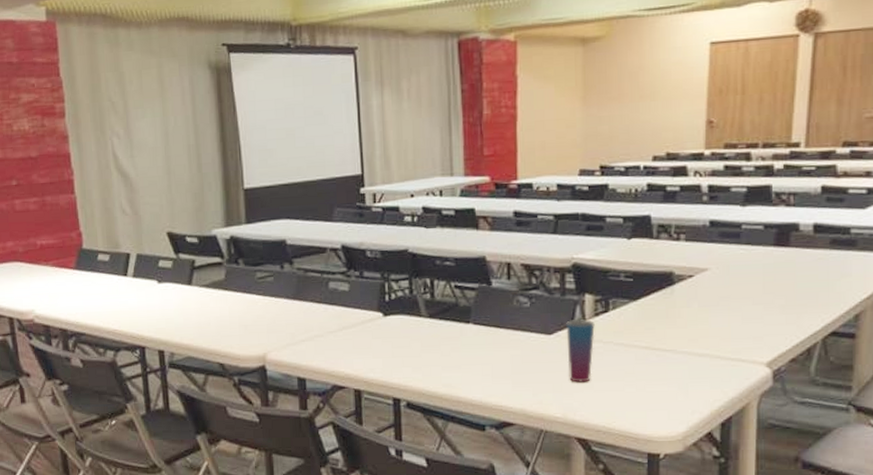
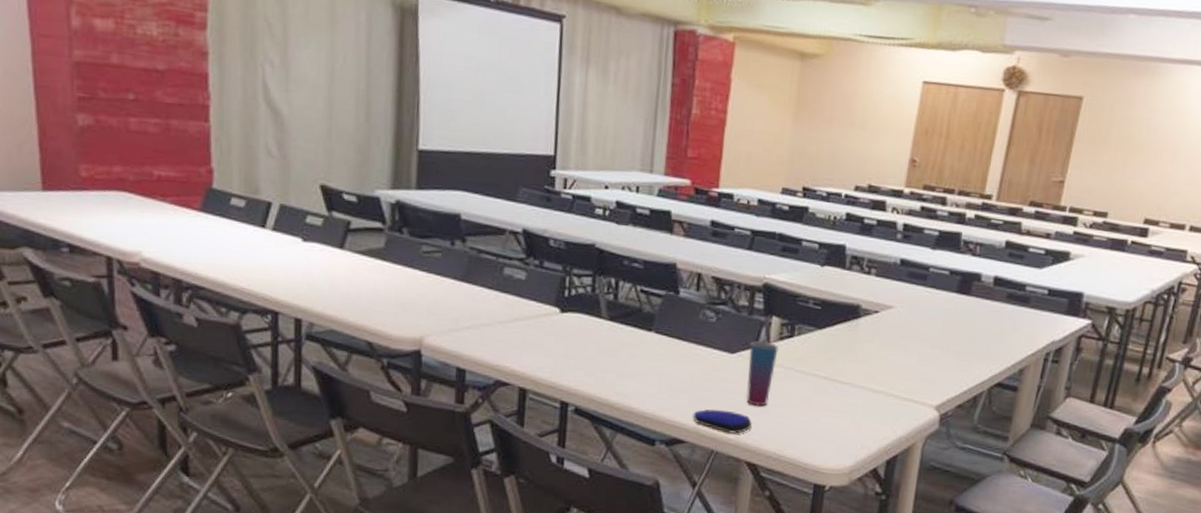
computer mouse: none [518,390,577,412] -> present [693,409,752,434]

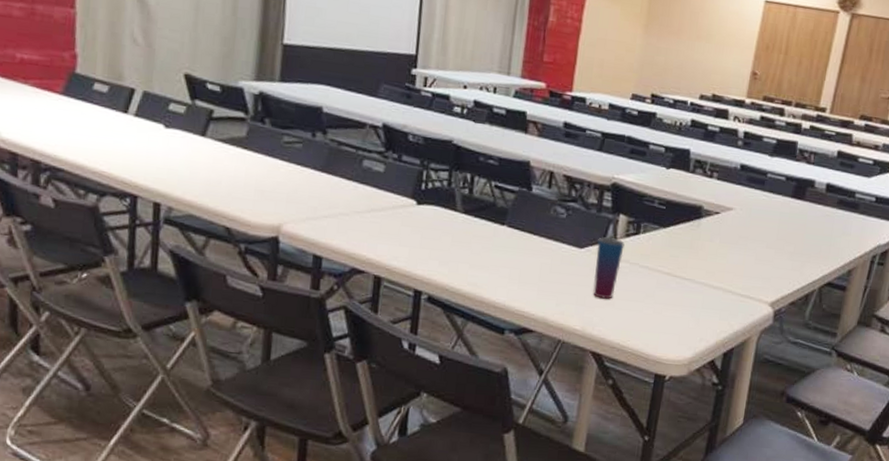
computer mouse: present [693,409,752,434] -> none [541,300,598,325]

